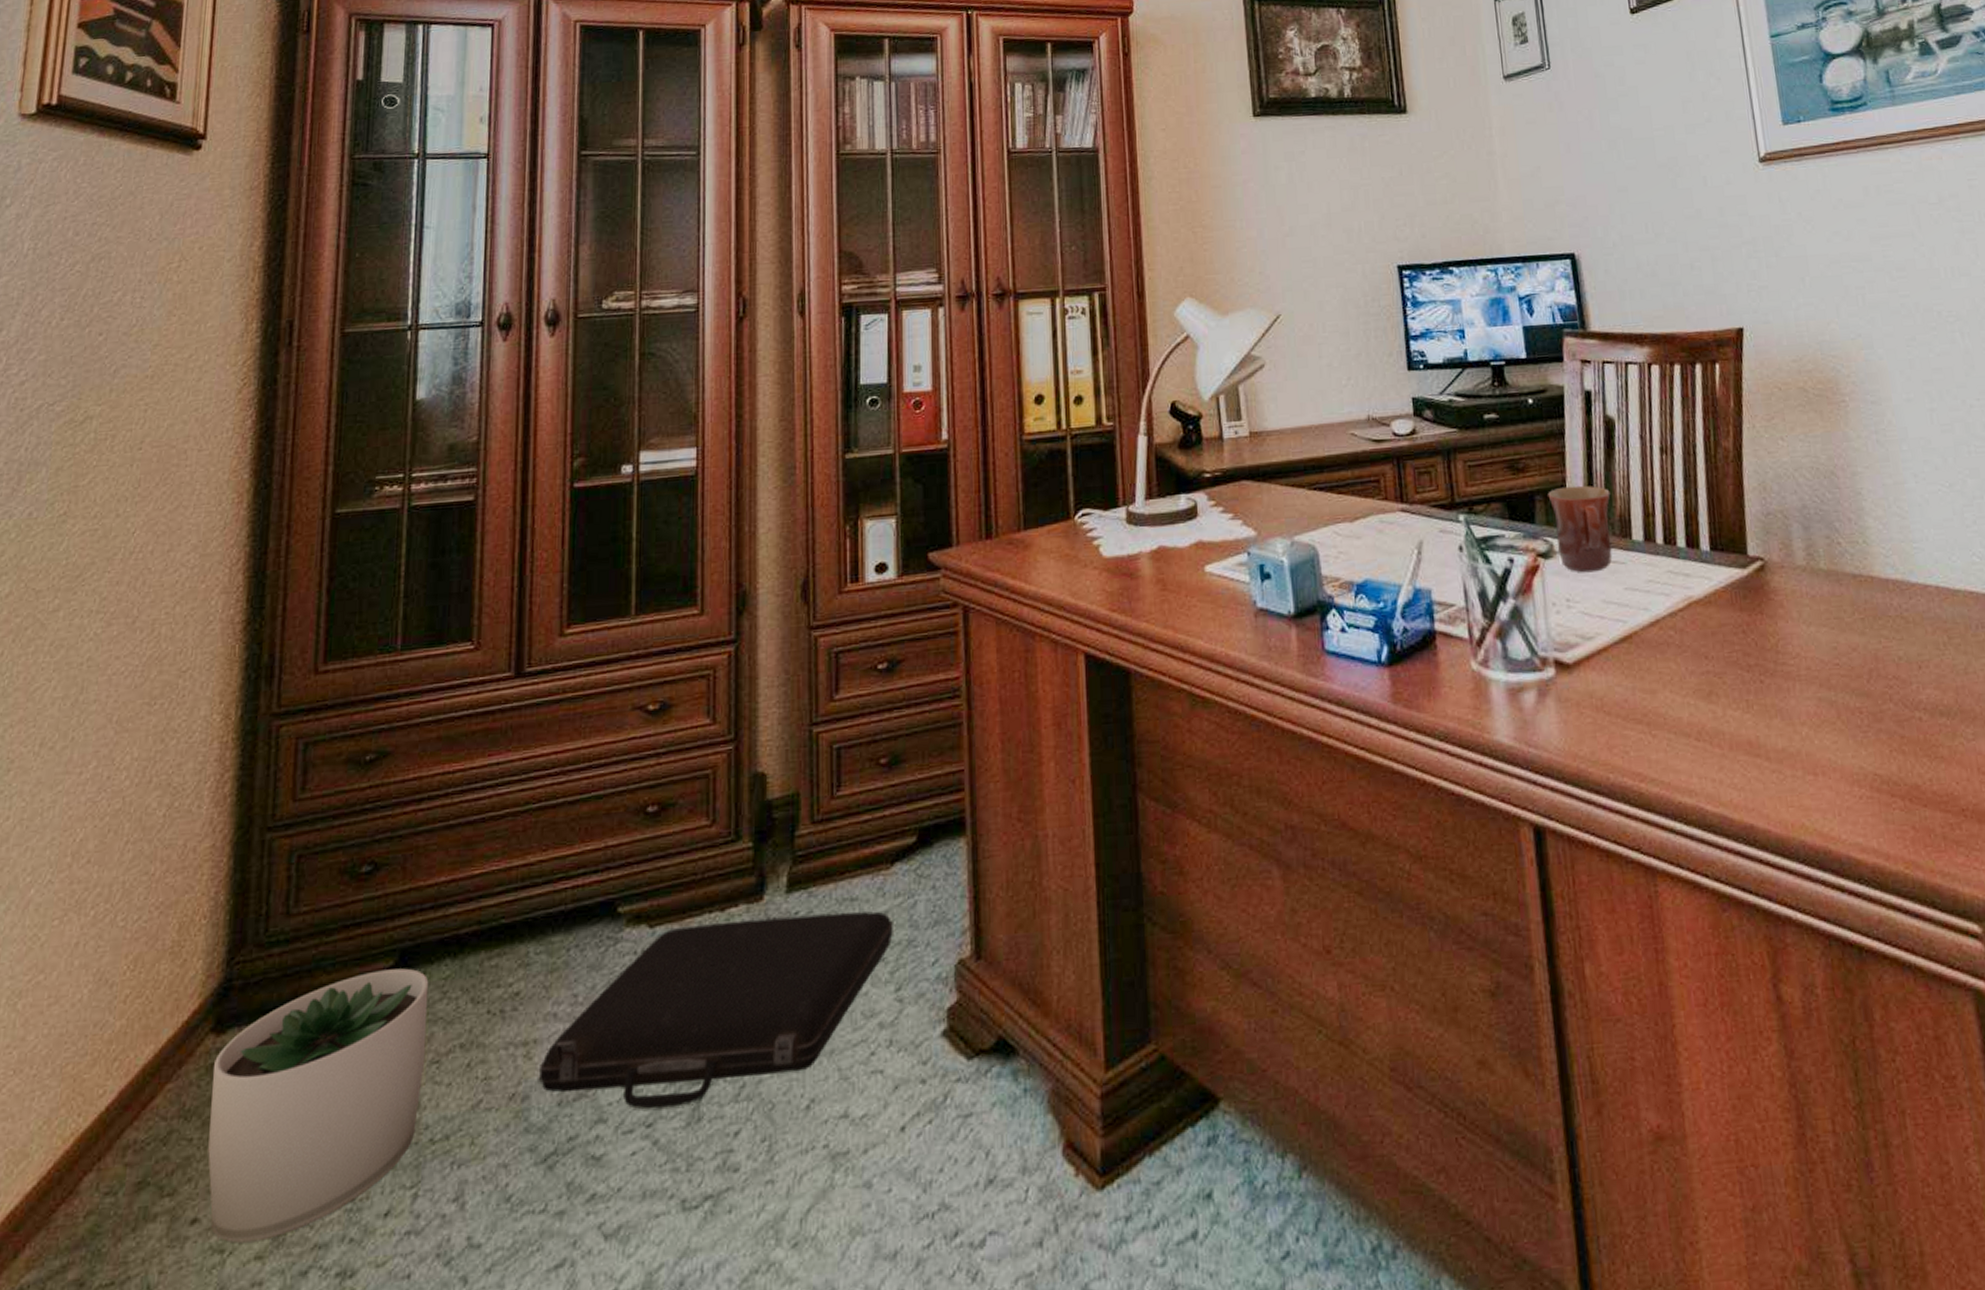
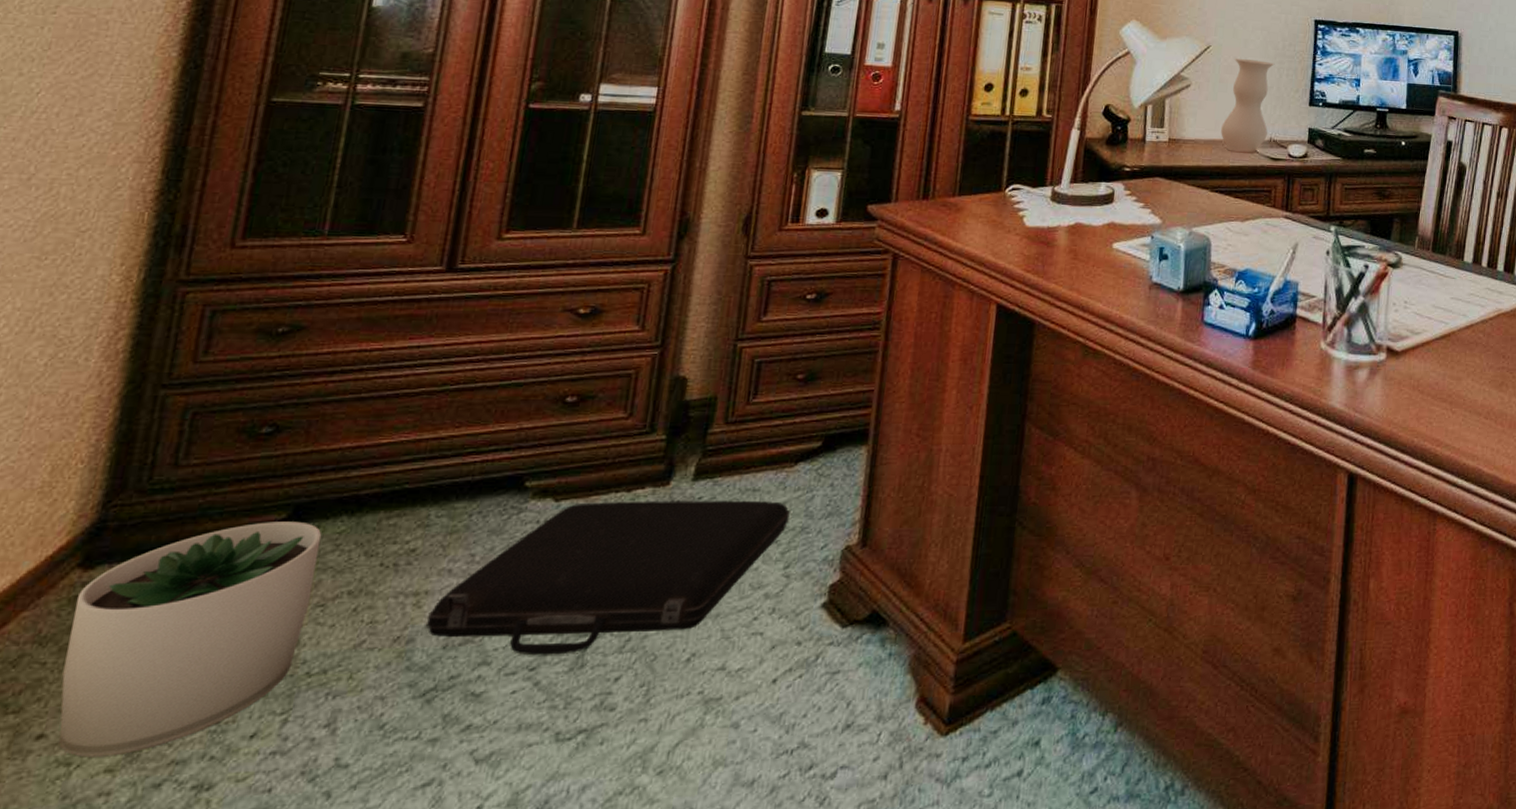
vase: none [1308,324,1364,440] -> present [1221,58,1275,155]
mug: present [1548,485,1612,573] -> none [1404,214,1453,283]

